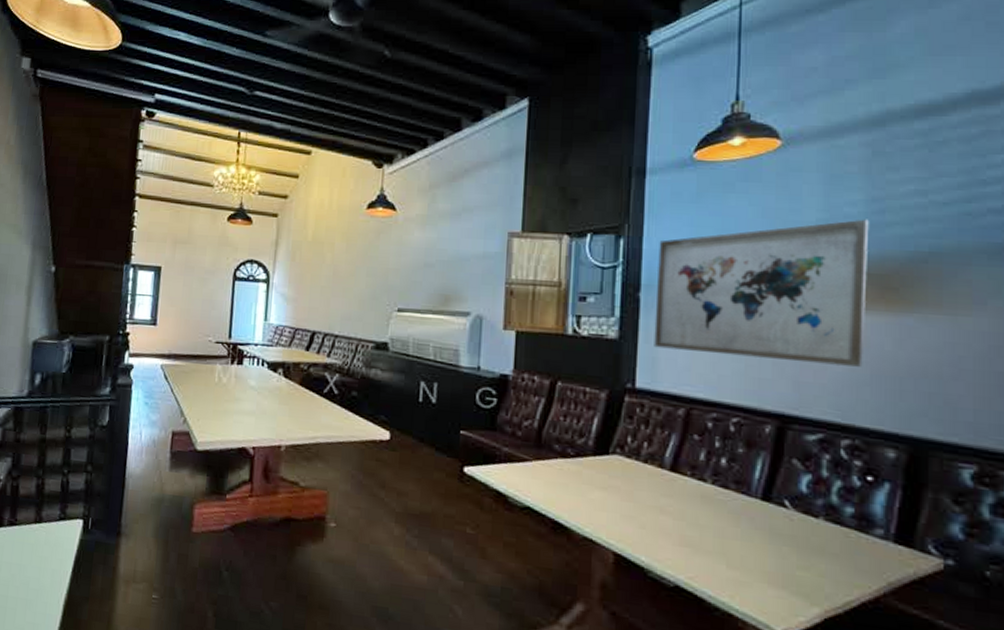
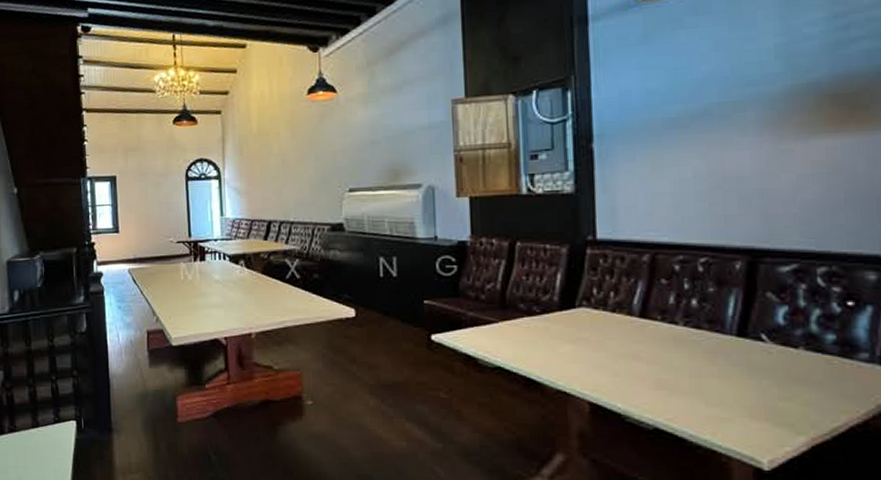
wall art: present [654,219,869,367] -> none [608,37,836,197]

